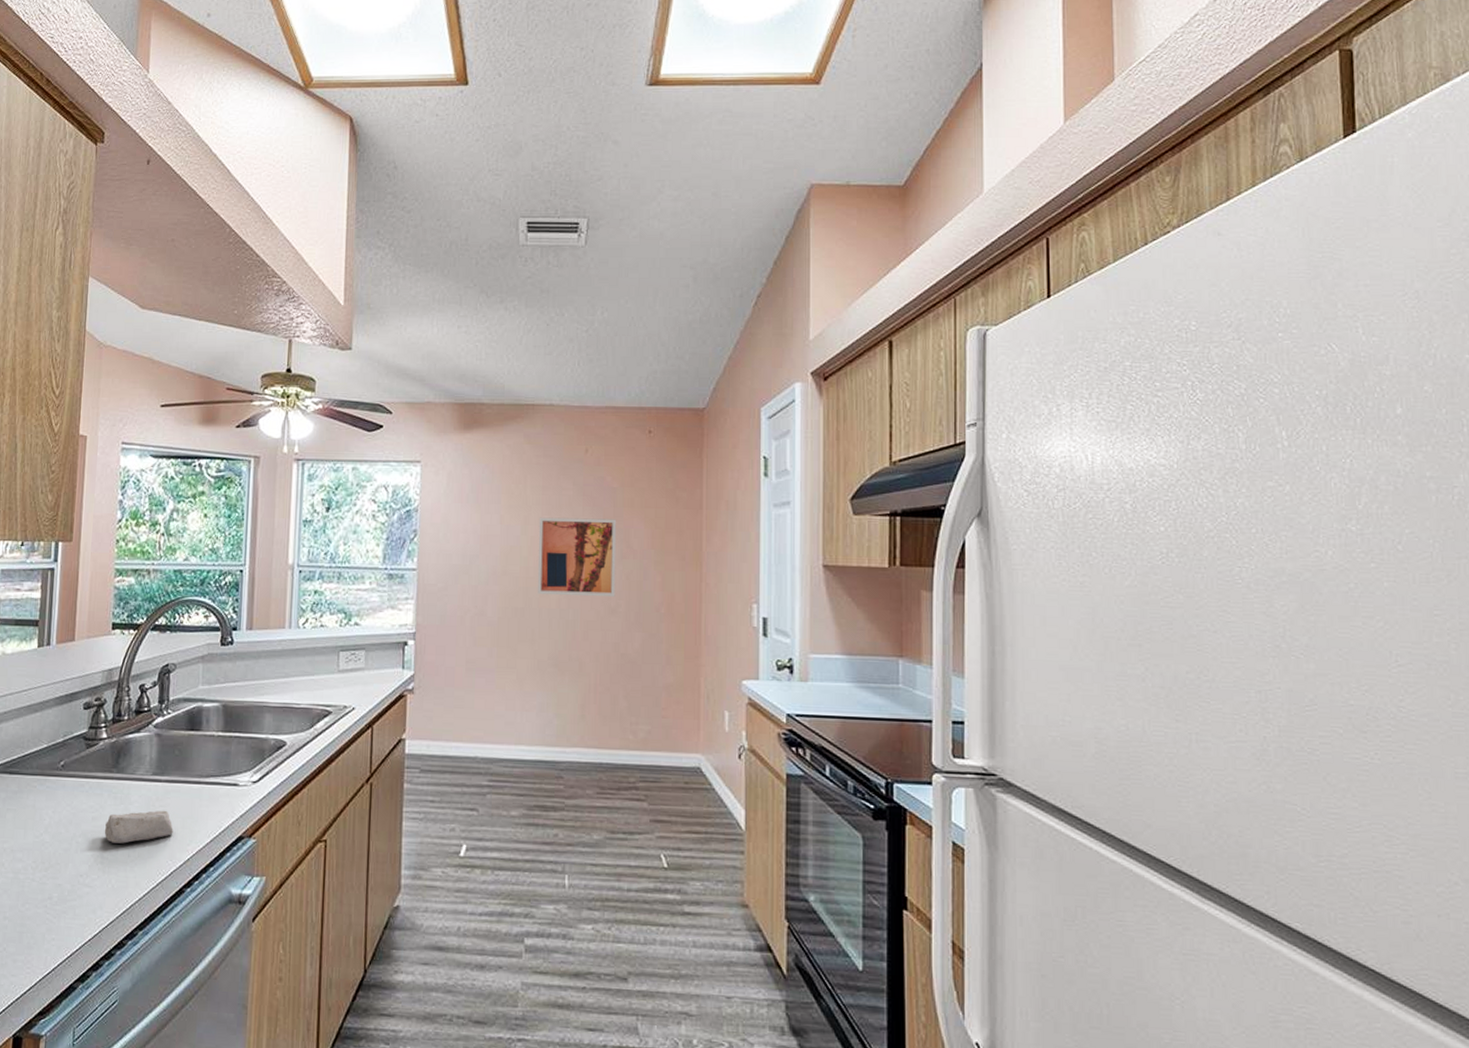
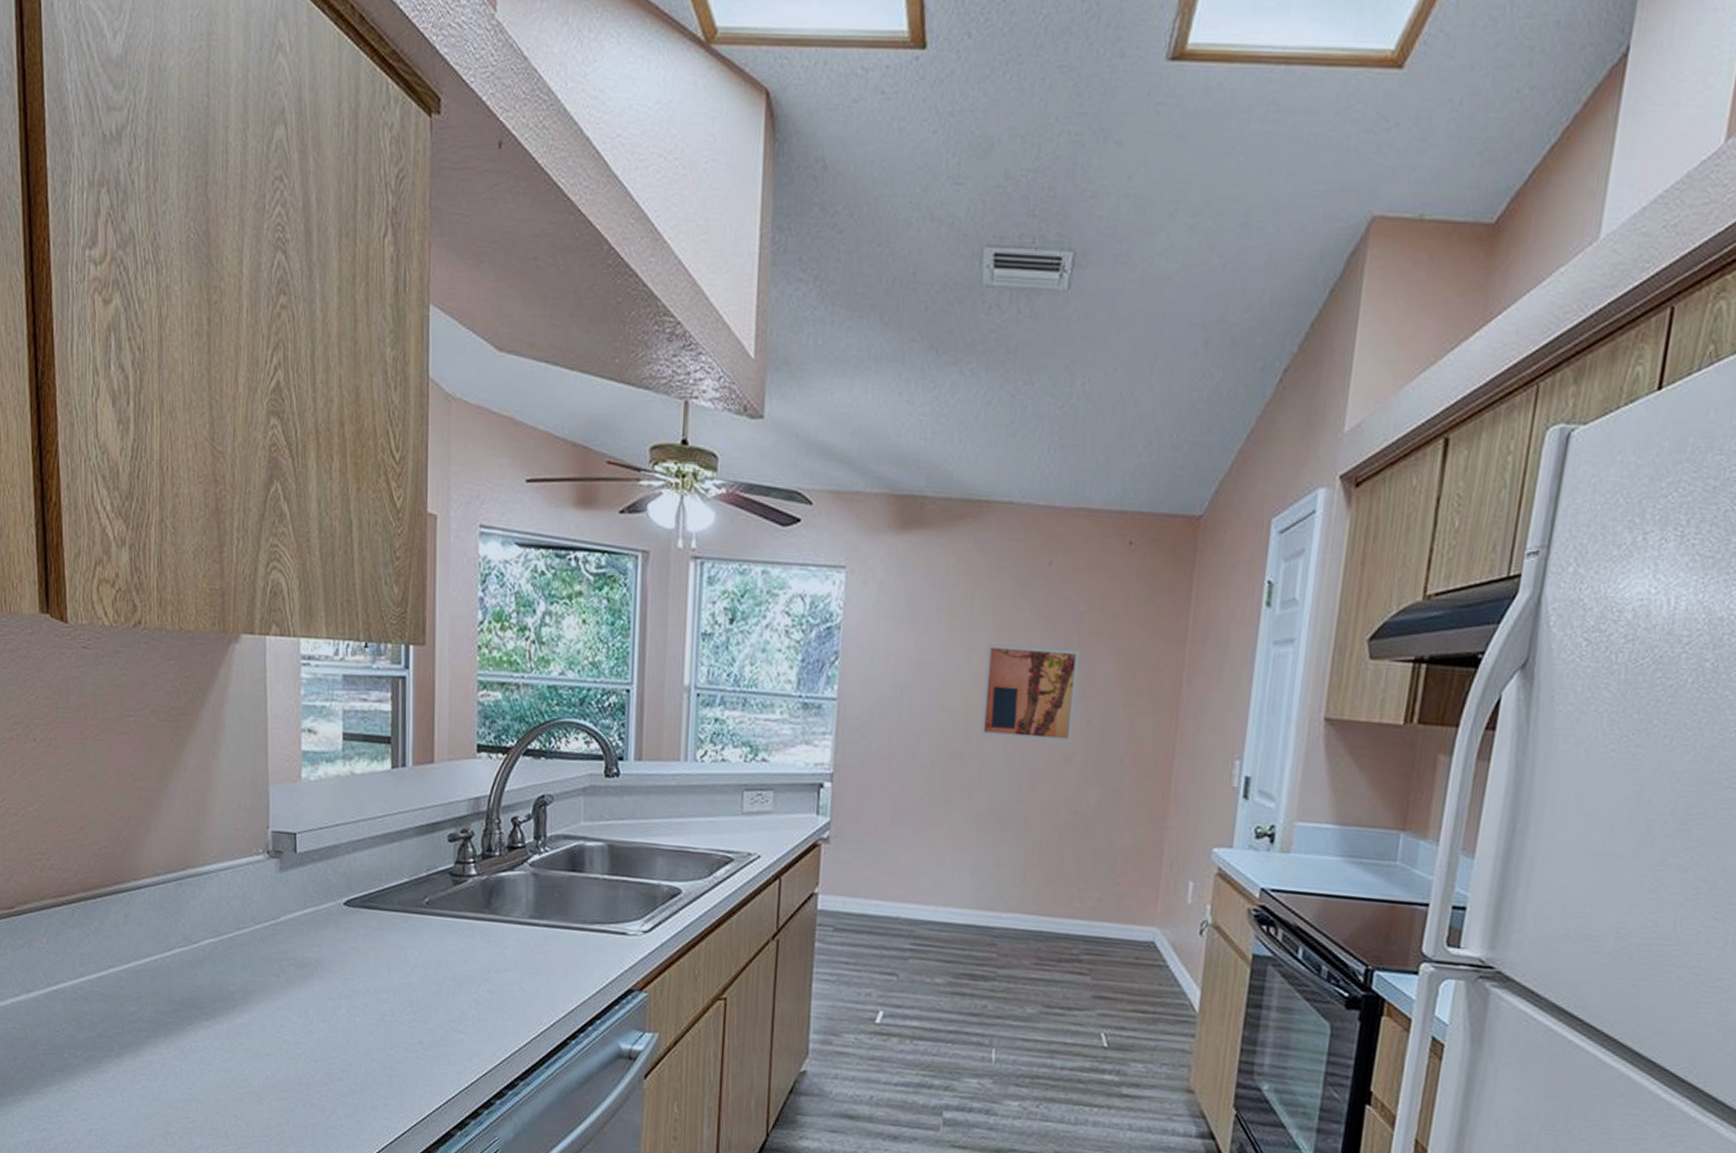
soap bar: present [104,810,173,844] -> none [477,956,555,991]

